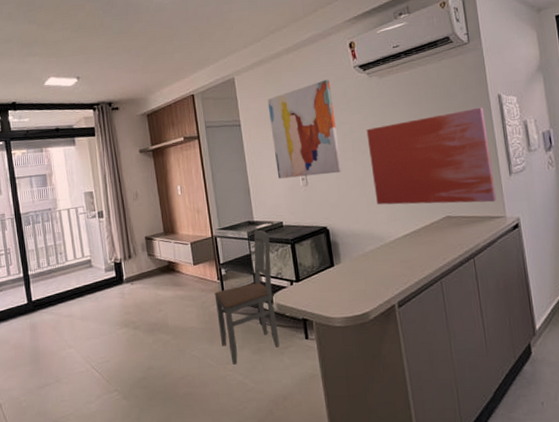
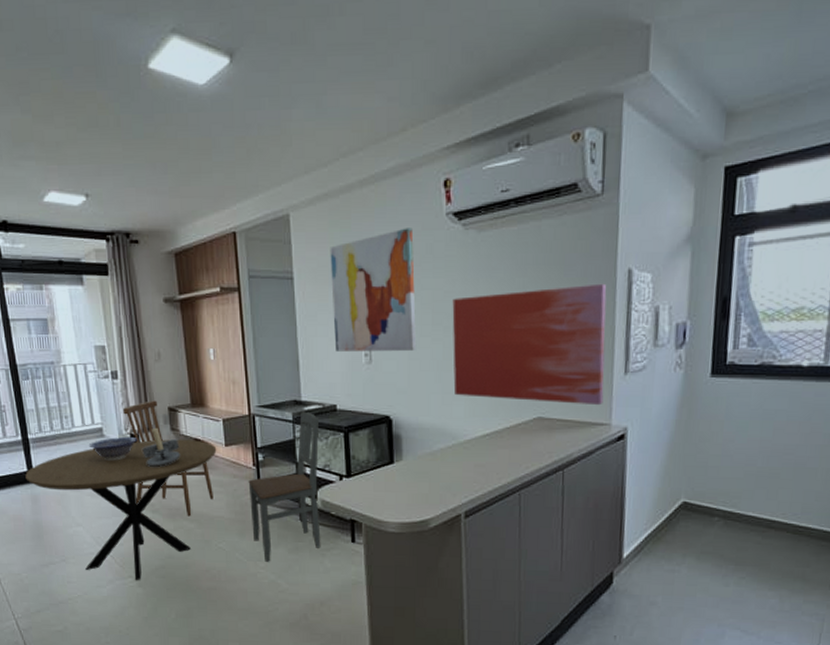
dining table: none [25,262,187,394] -> present [25,439,217,581]
decorative bowl: none [79,264,121,287] -> present [88,436,138,461]
dining chair: none [108,232,186,330] -> present [123,400,213,517]
candlestick: none [124,255,157,290] -> present [142,427,180,468]

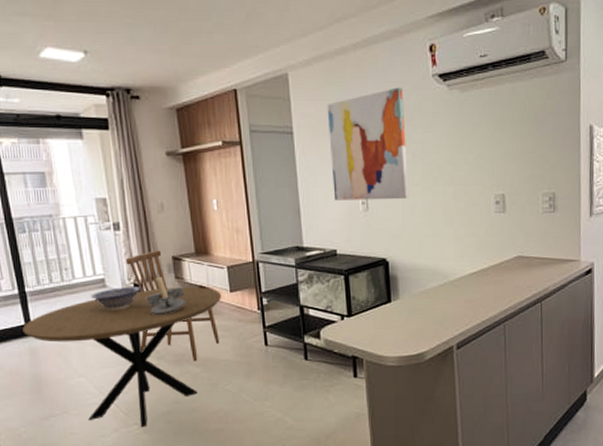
dining chair: present [248,411,321,562] -> none [253,257,325,401]
wall art: present [452,283,607,406] -> none [440,138,573,244]

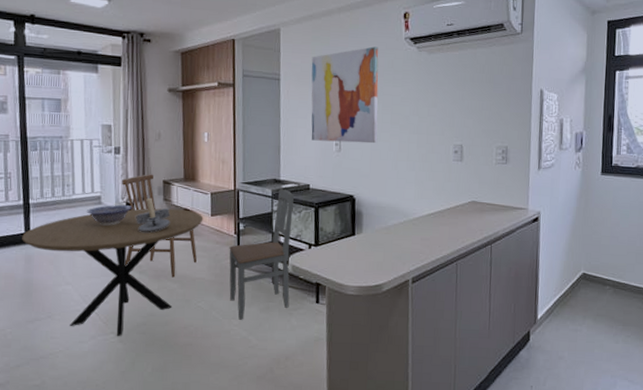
dining chair: none [253,257,325,401] -> present [229,189,294,320]

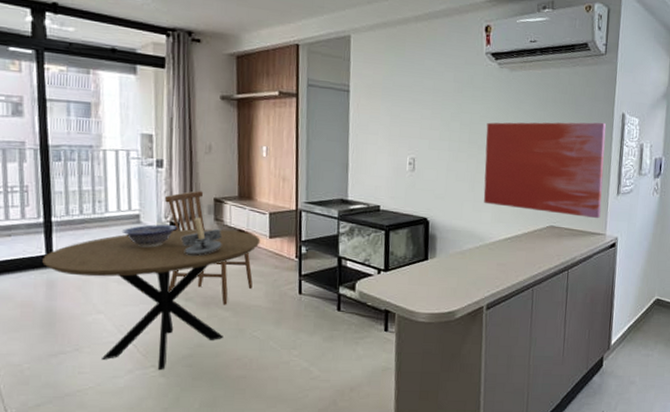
dining chair: present [229,189,294,320] -> none [289,209,363,350]
wall art: present [311,46,379,144] -> none [382,60,458,164]
wall art: none [406,99,525,194] -> present [483,122,606,219]

